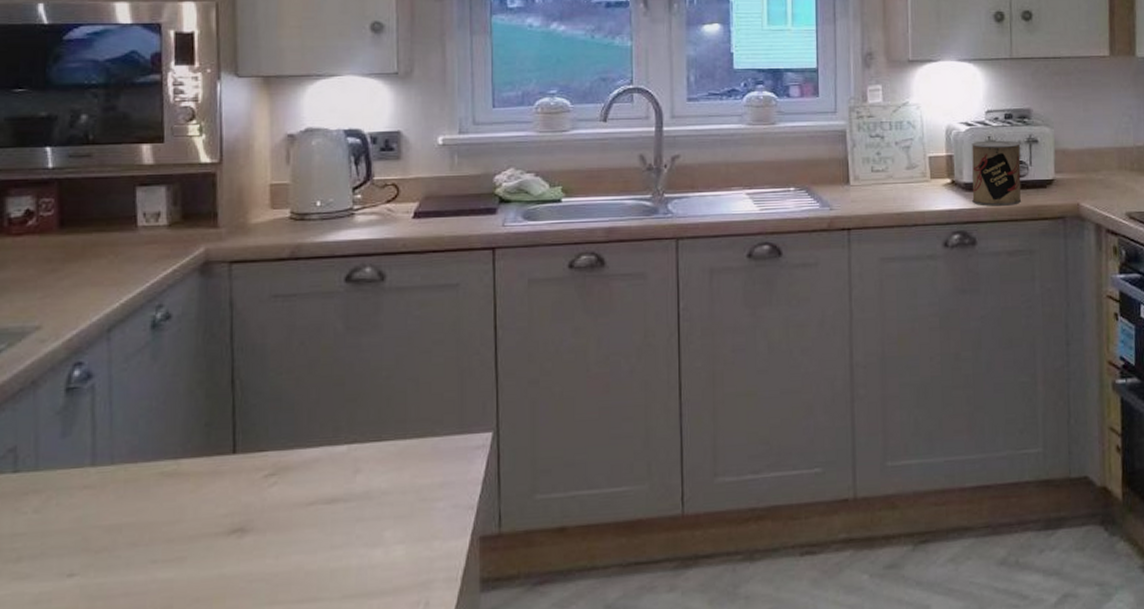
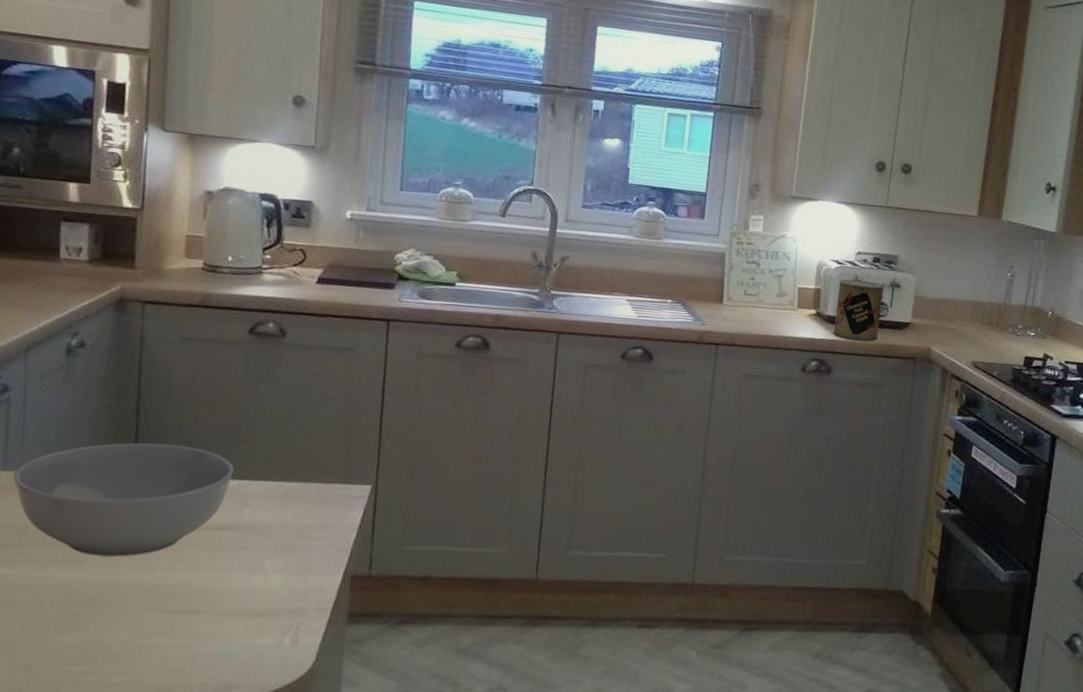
bowl: none [104,414,341,550] -> present [13,442,234,557]

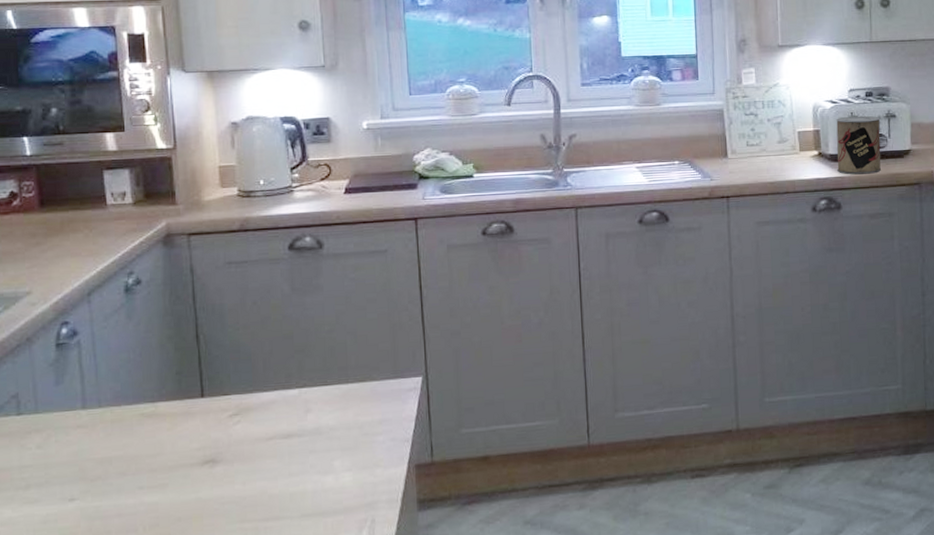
bowl: present [13,442,234,557] -> none [93,363,293,478]

